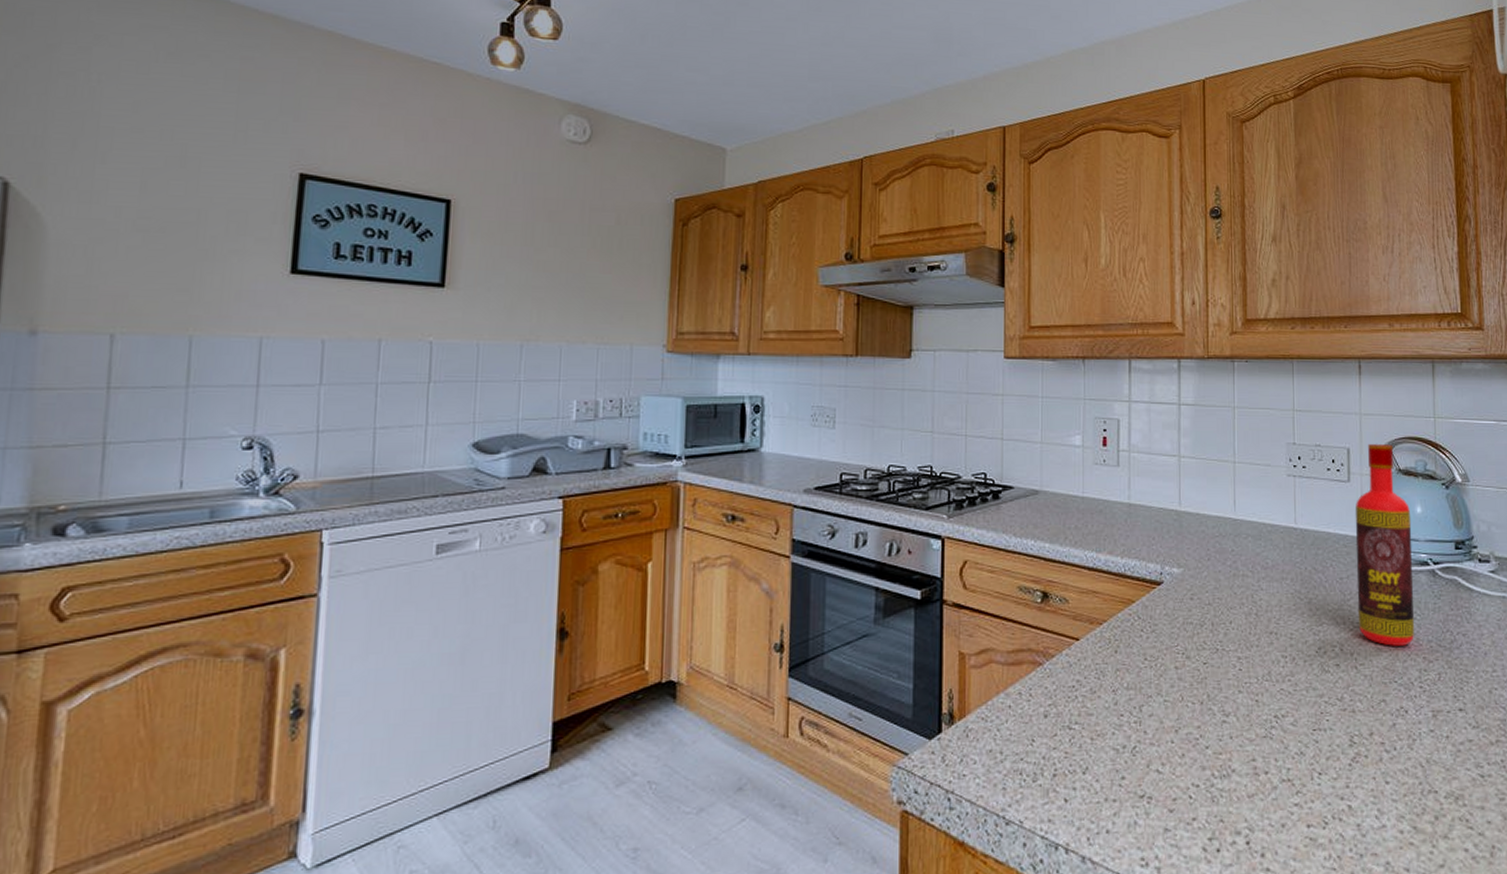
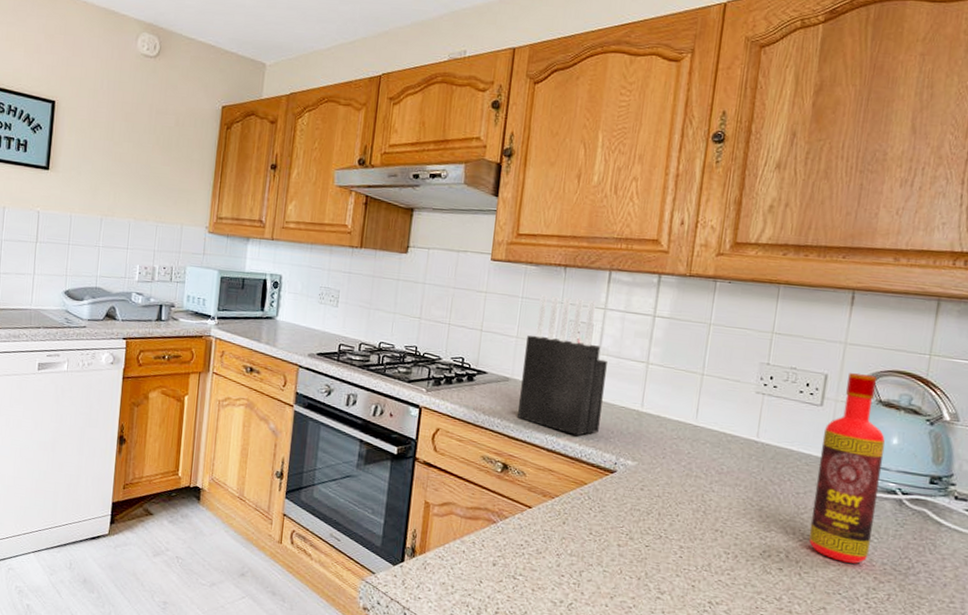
knife block: none [1052,392,1139,547] -> present [518,295,607,436]

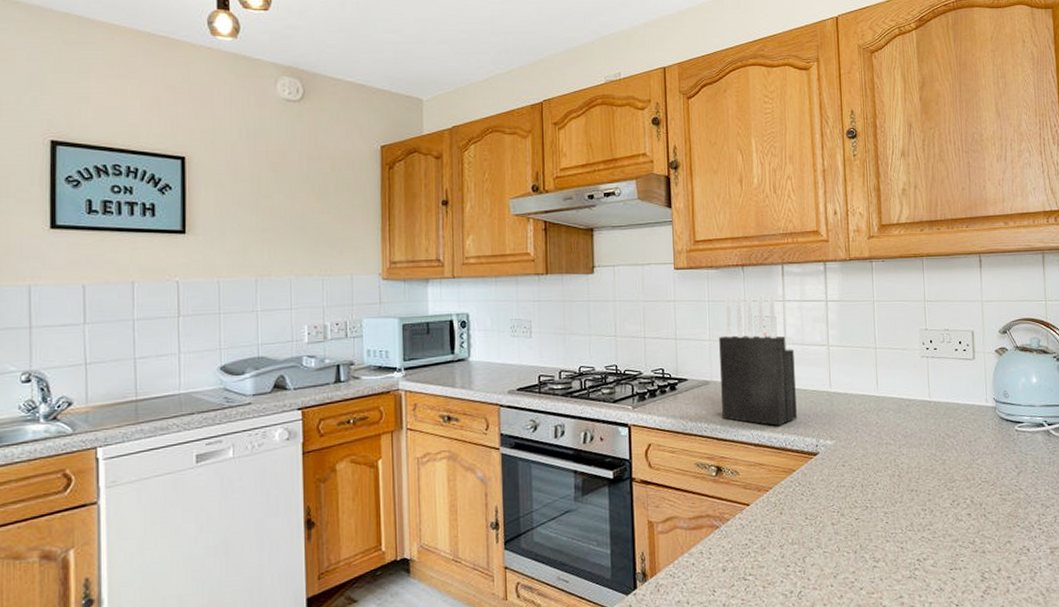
bottle: present [808,373,885,564] -> none [980,326,1034,496]

